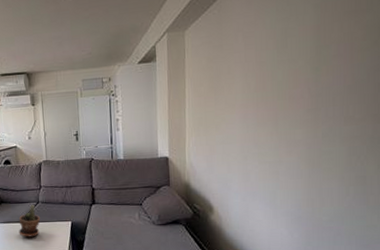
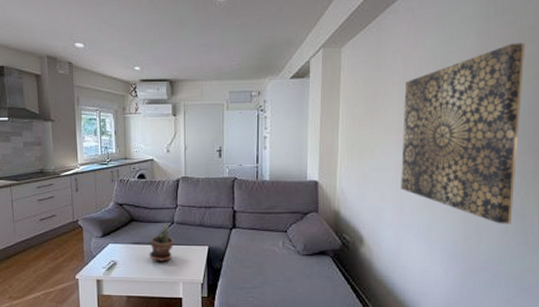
wall art: none [245,13,363,187] -> present [401,42,526,224]

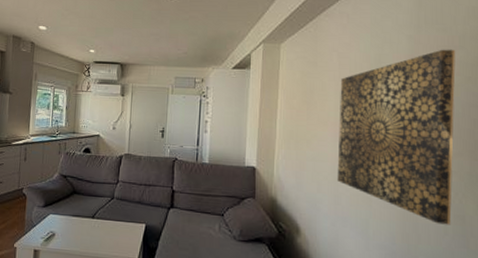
potted plant: present [149,226,175,262] -> none [87,200,113,237]

